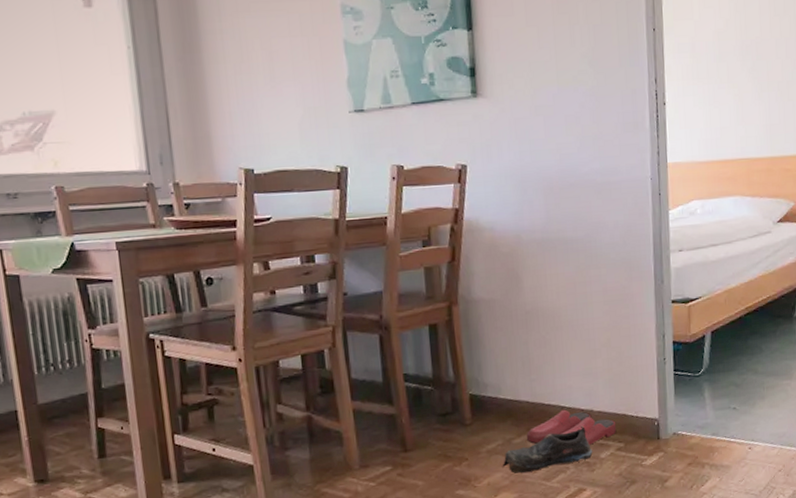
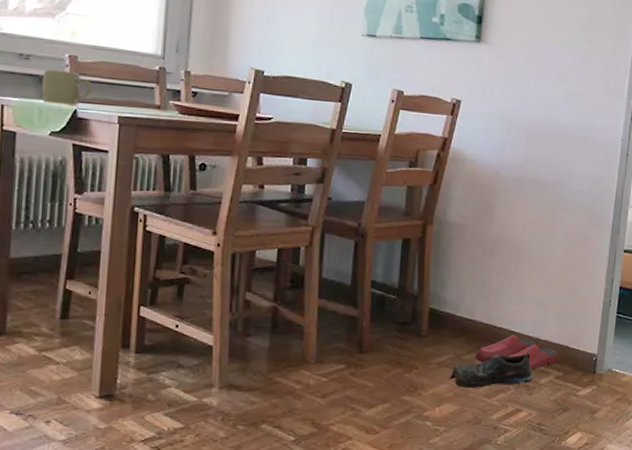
mug: none [33,203,85,240] -> present [41,69,92,105]

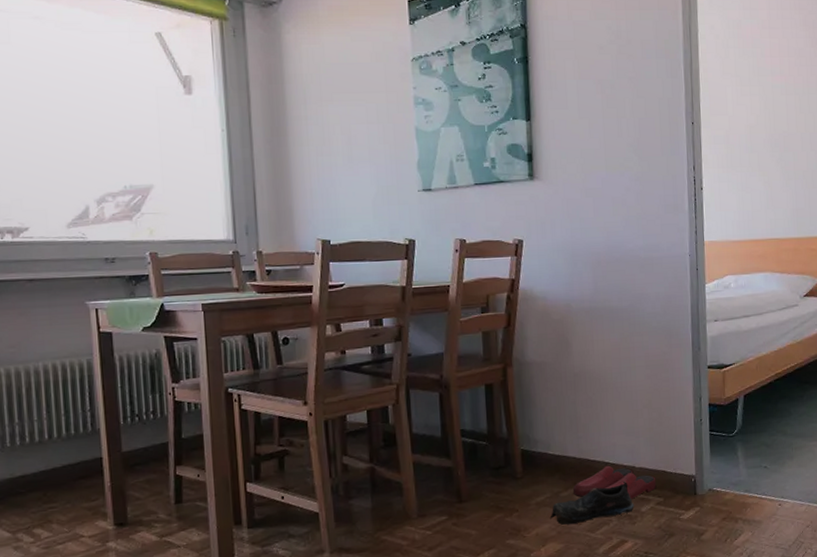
mug: present [41,69,92,105] -> none [128,268,175,301]

